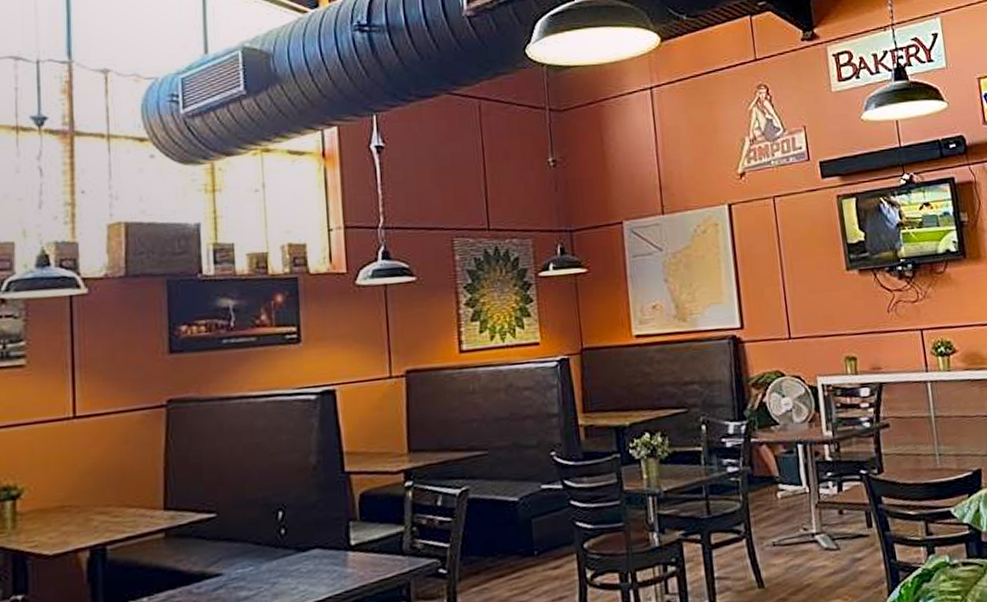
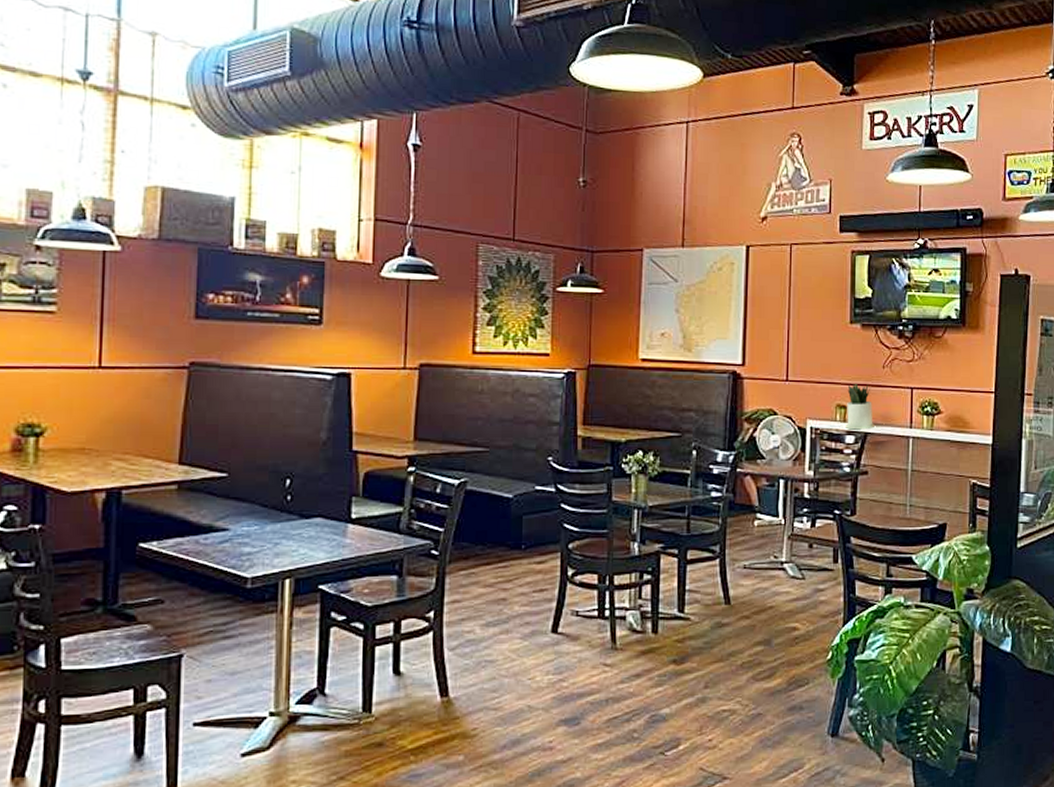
planter: none [854,331,890,382] -> present [845,383,876,430]

